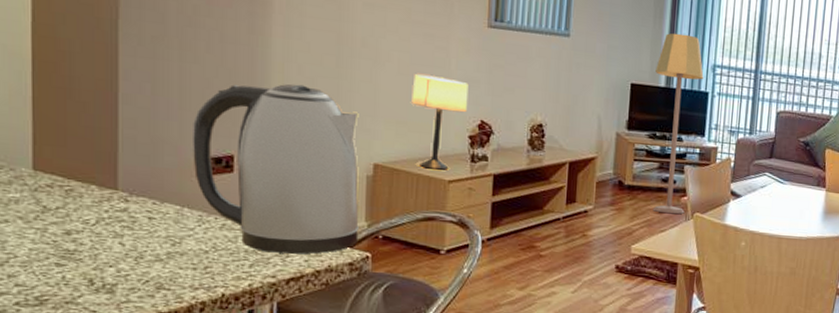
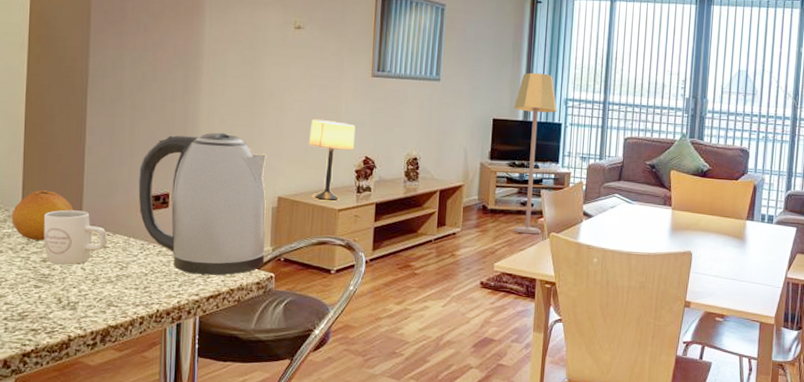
fruit: none [19,145,106,209] -> present [11,190,74,241]
mug: none [66,171,152,239] -> present [44,209,107,265]

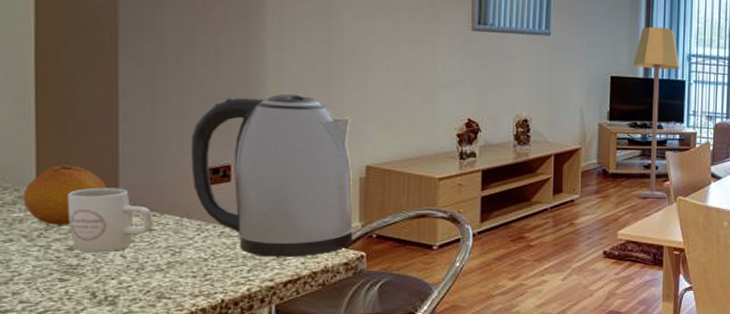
table lamp: present [309,119,356,201] -> none [401,78,455,168]

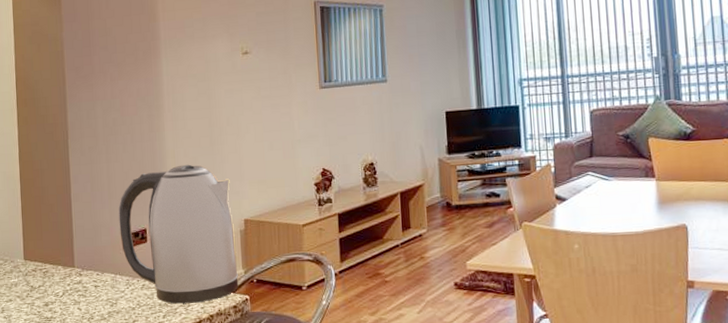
fruit: present [23,165,107,225] -> none [16,239,67,287]
mug: present [68,187,153,253] -> none [43,254,97,307]
lamp: present [634,26,680,199] -> none [466,56,513,227]

